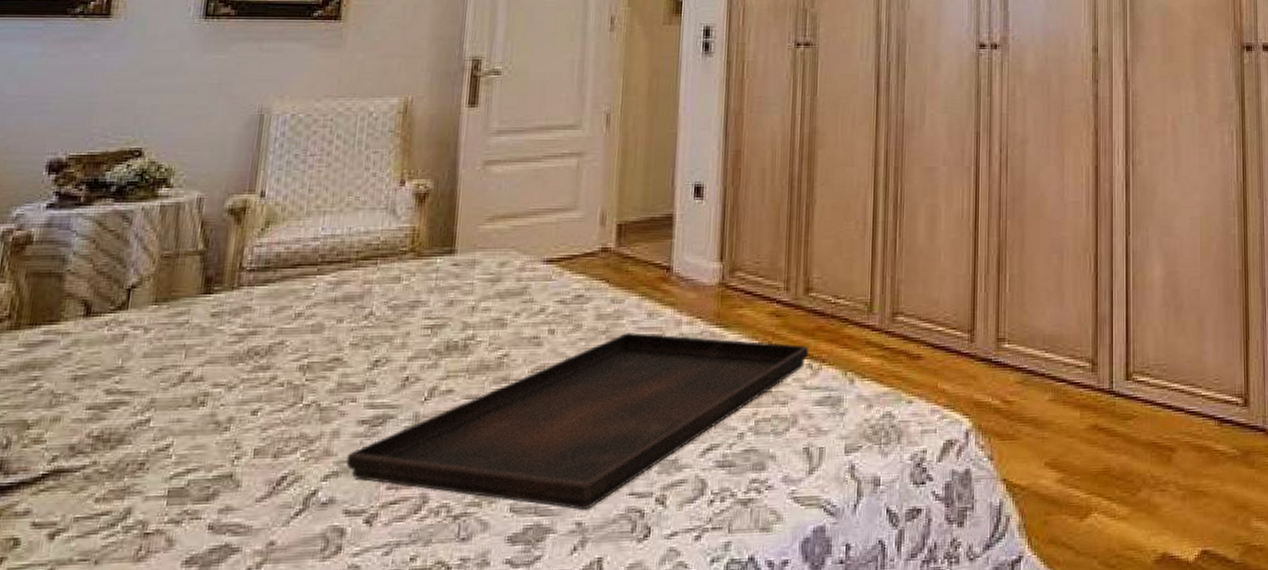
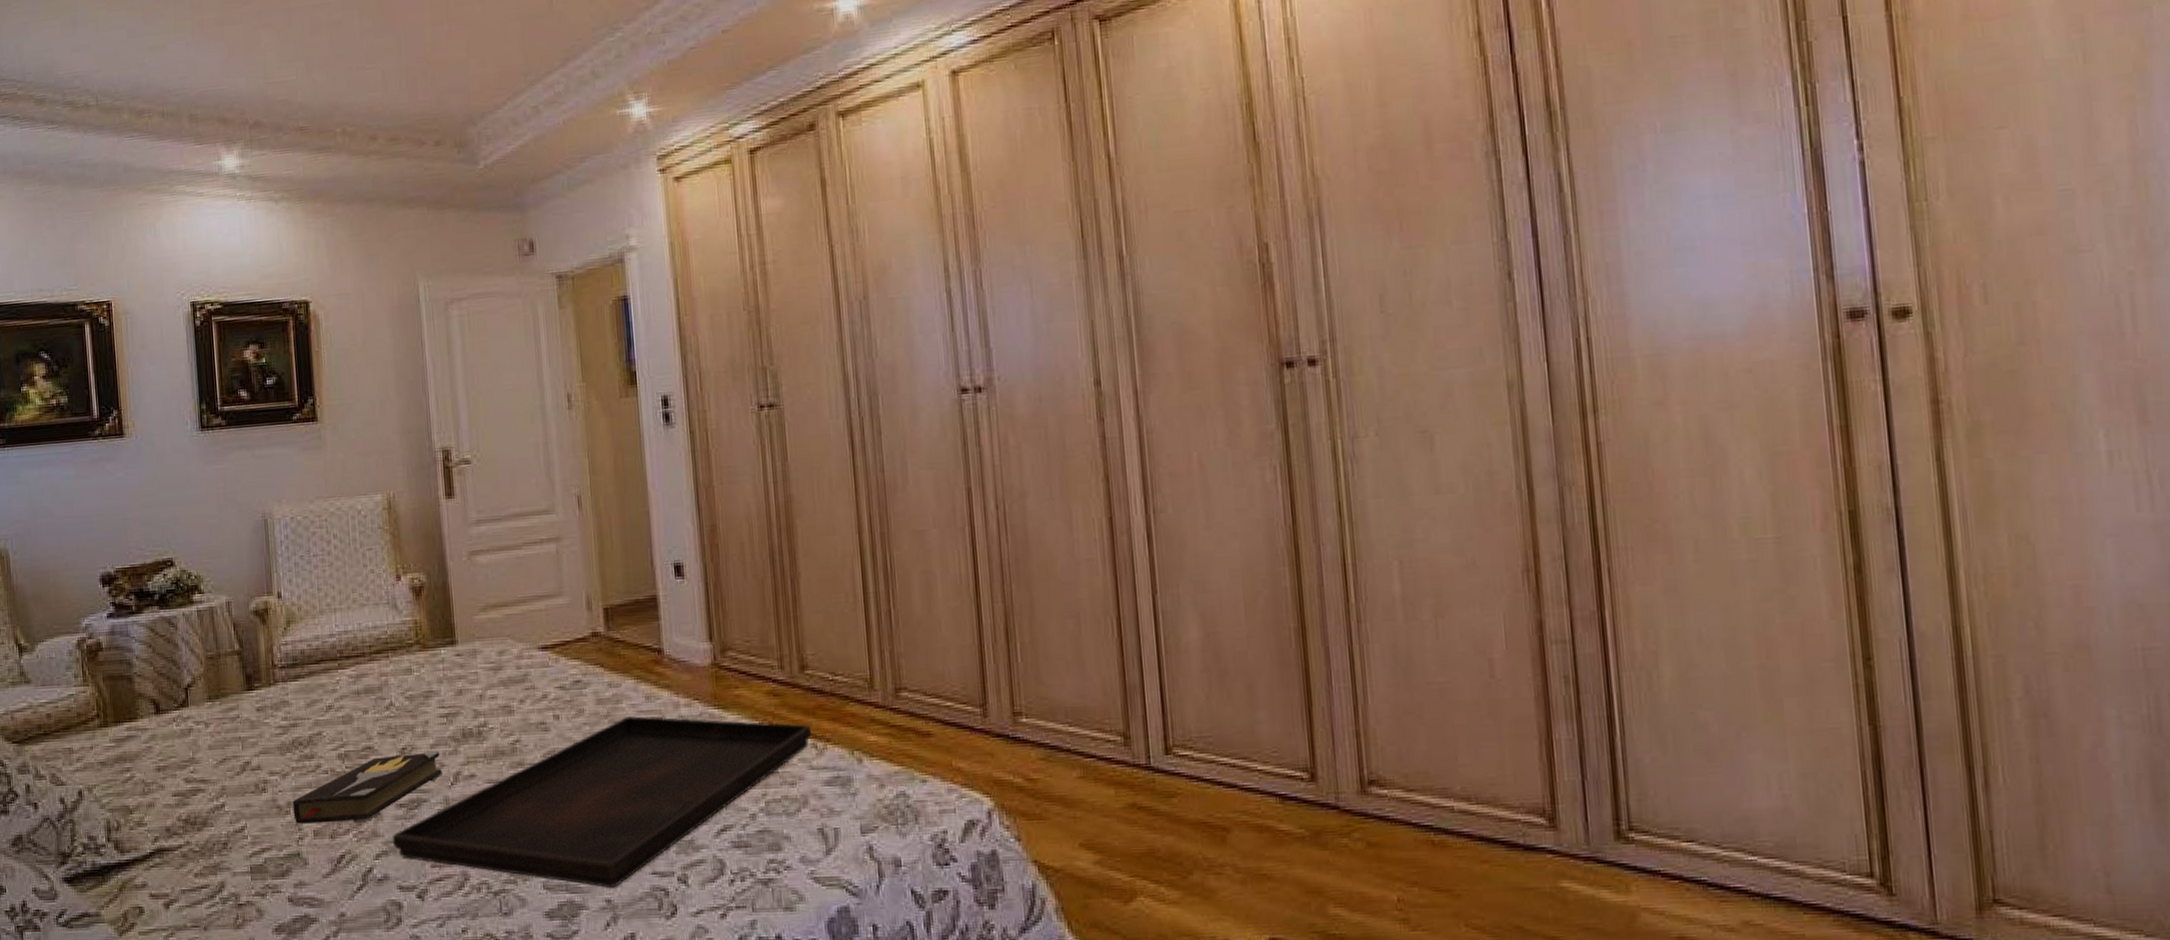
hardback book: none [233,363,417,442] -> present [292,750,442,824]

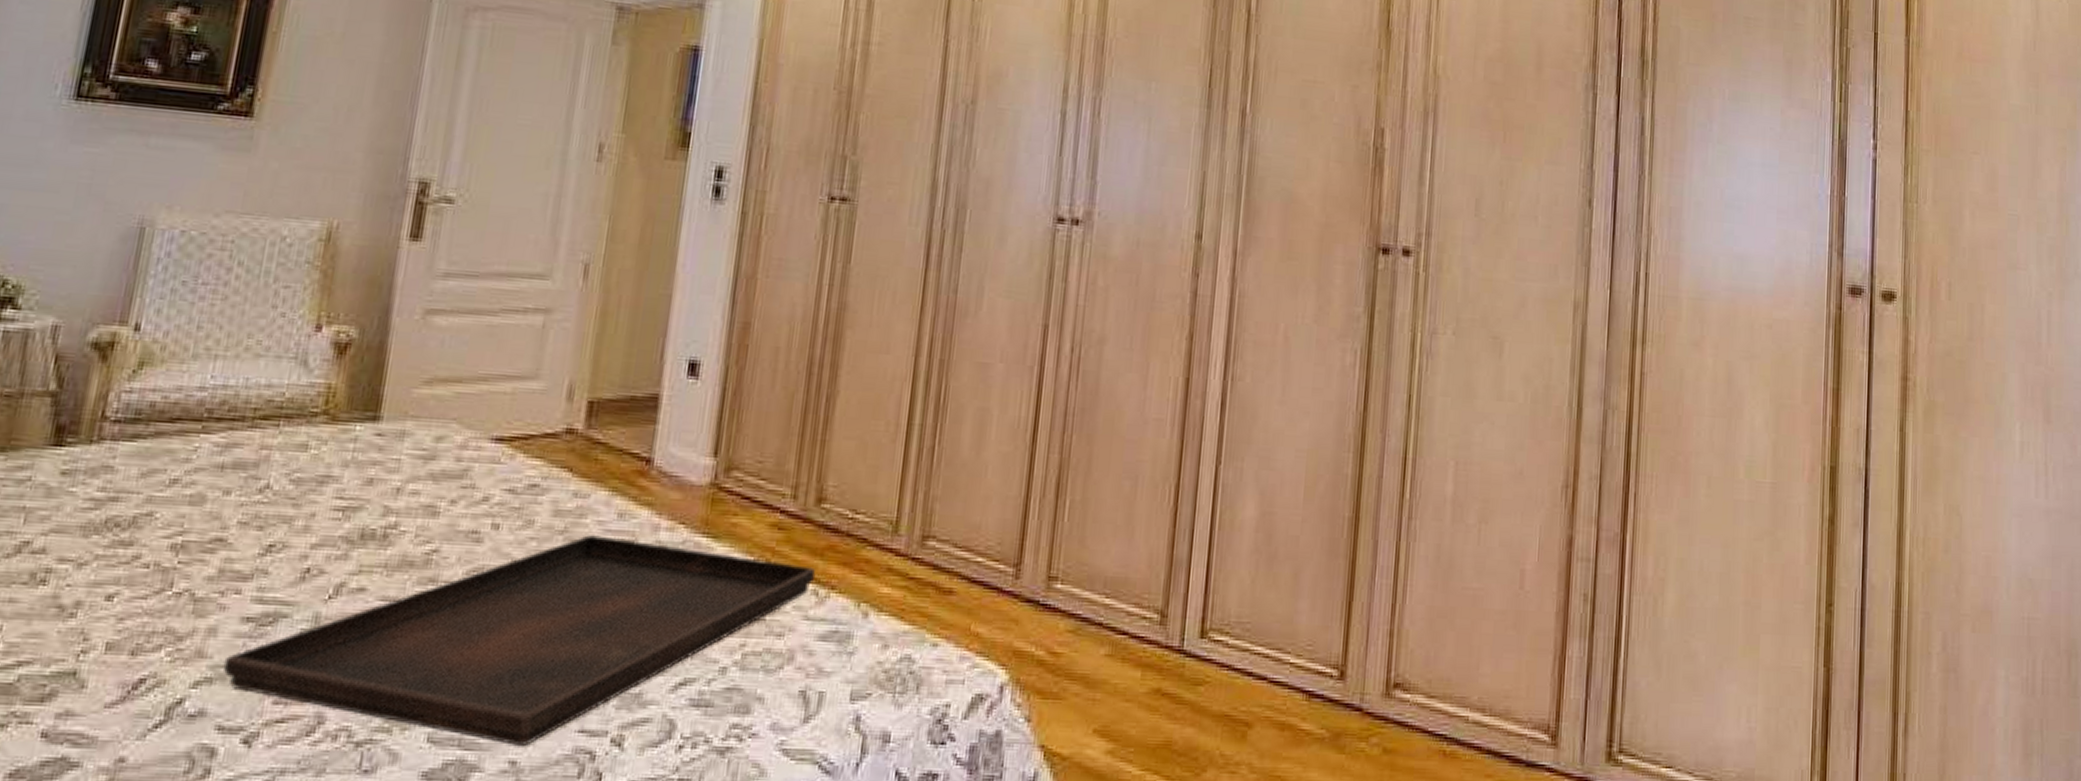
hardback book: present [292,750,442,824] -> none [80,551,322,636]

